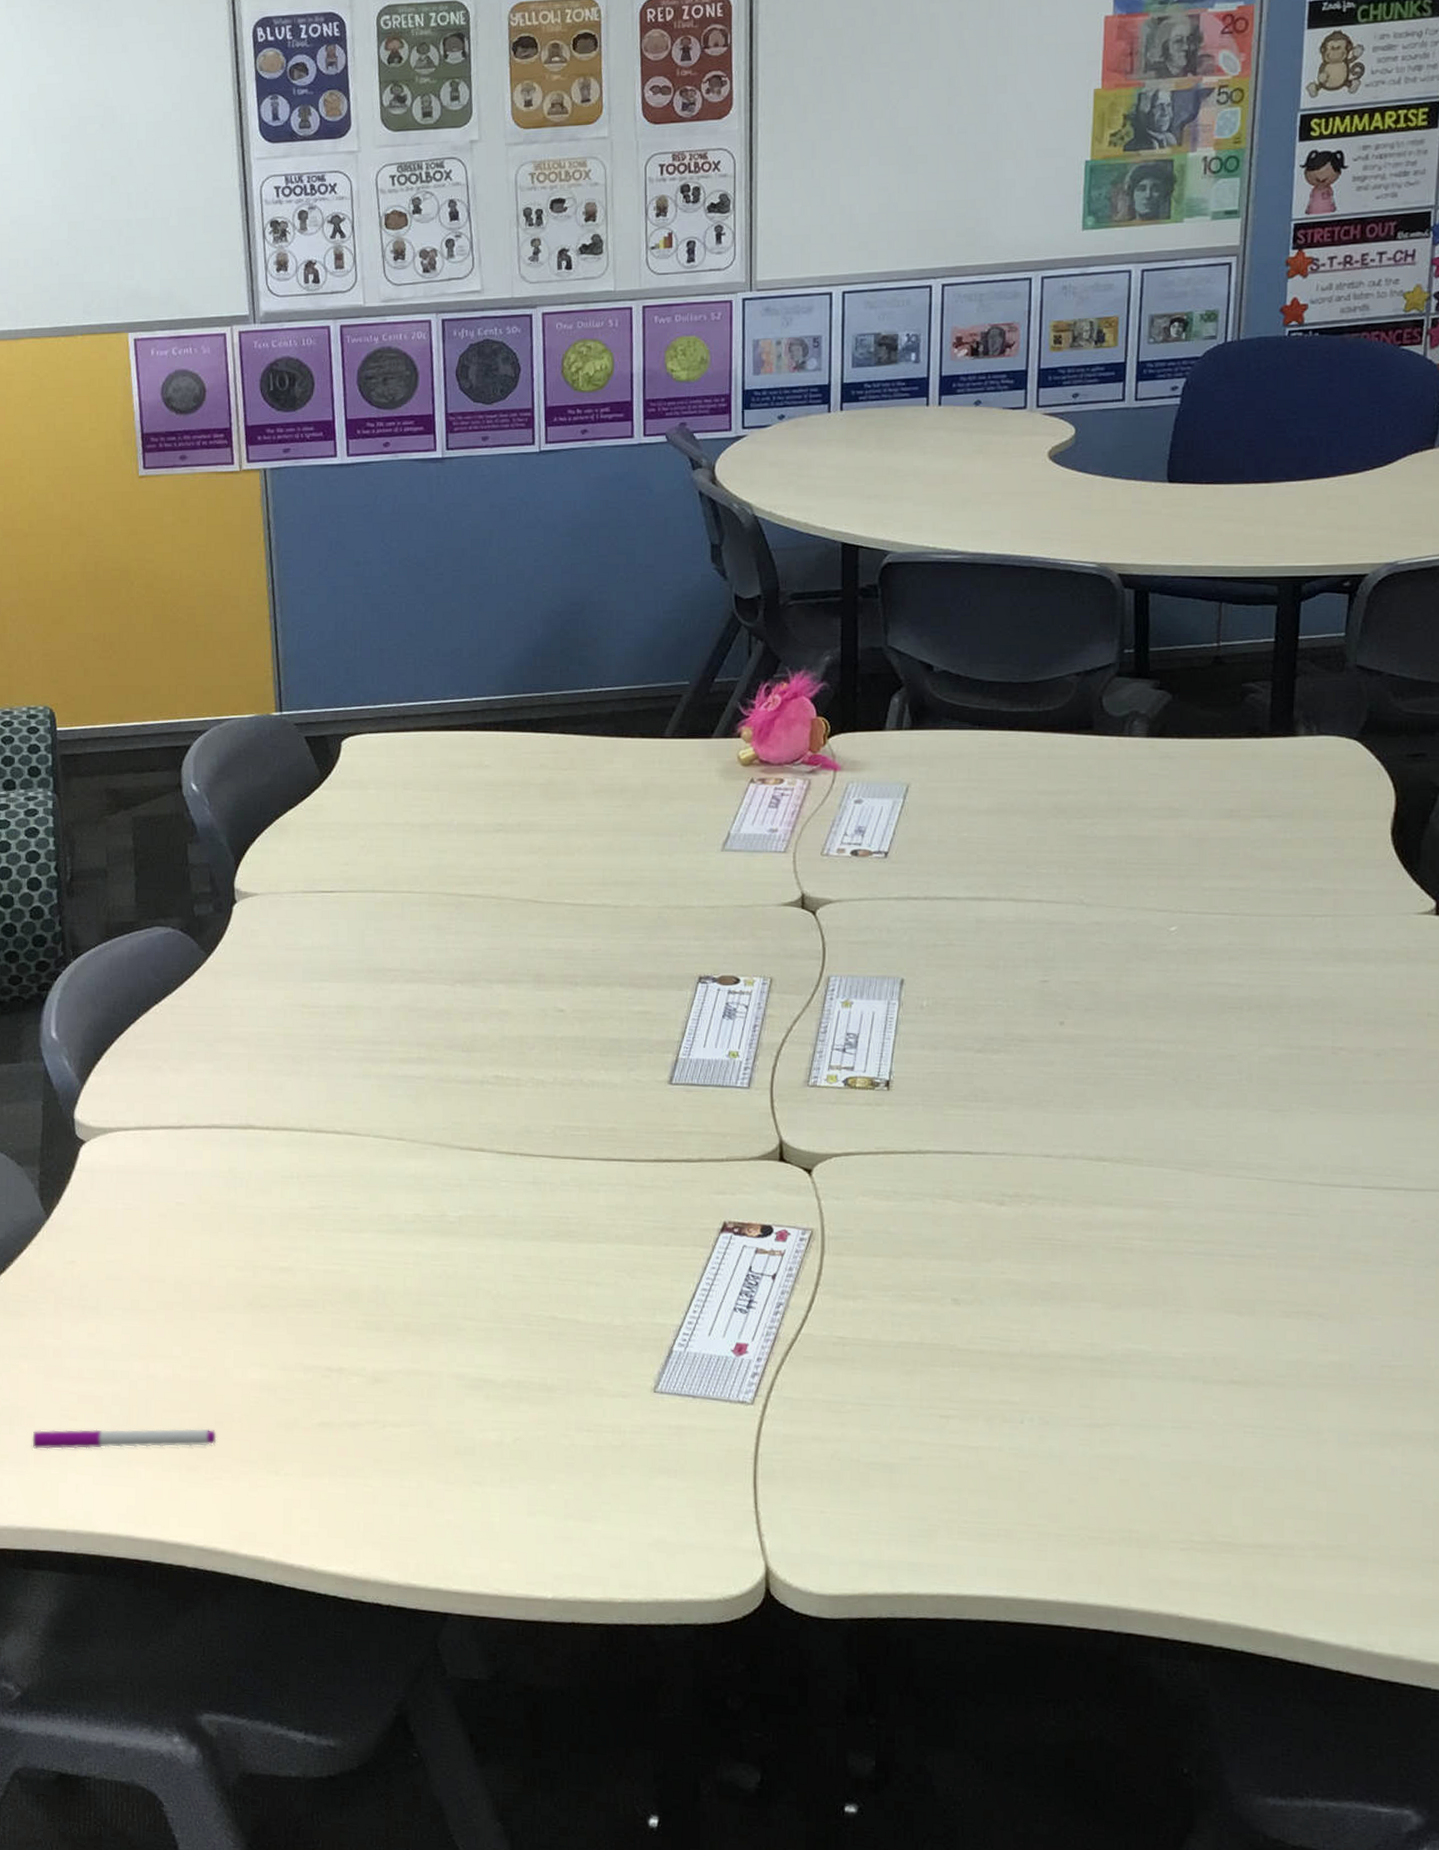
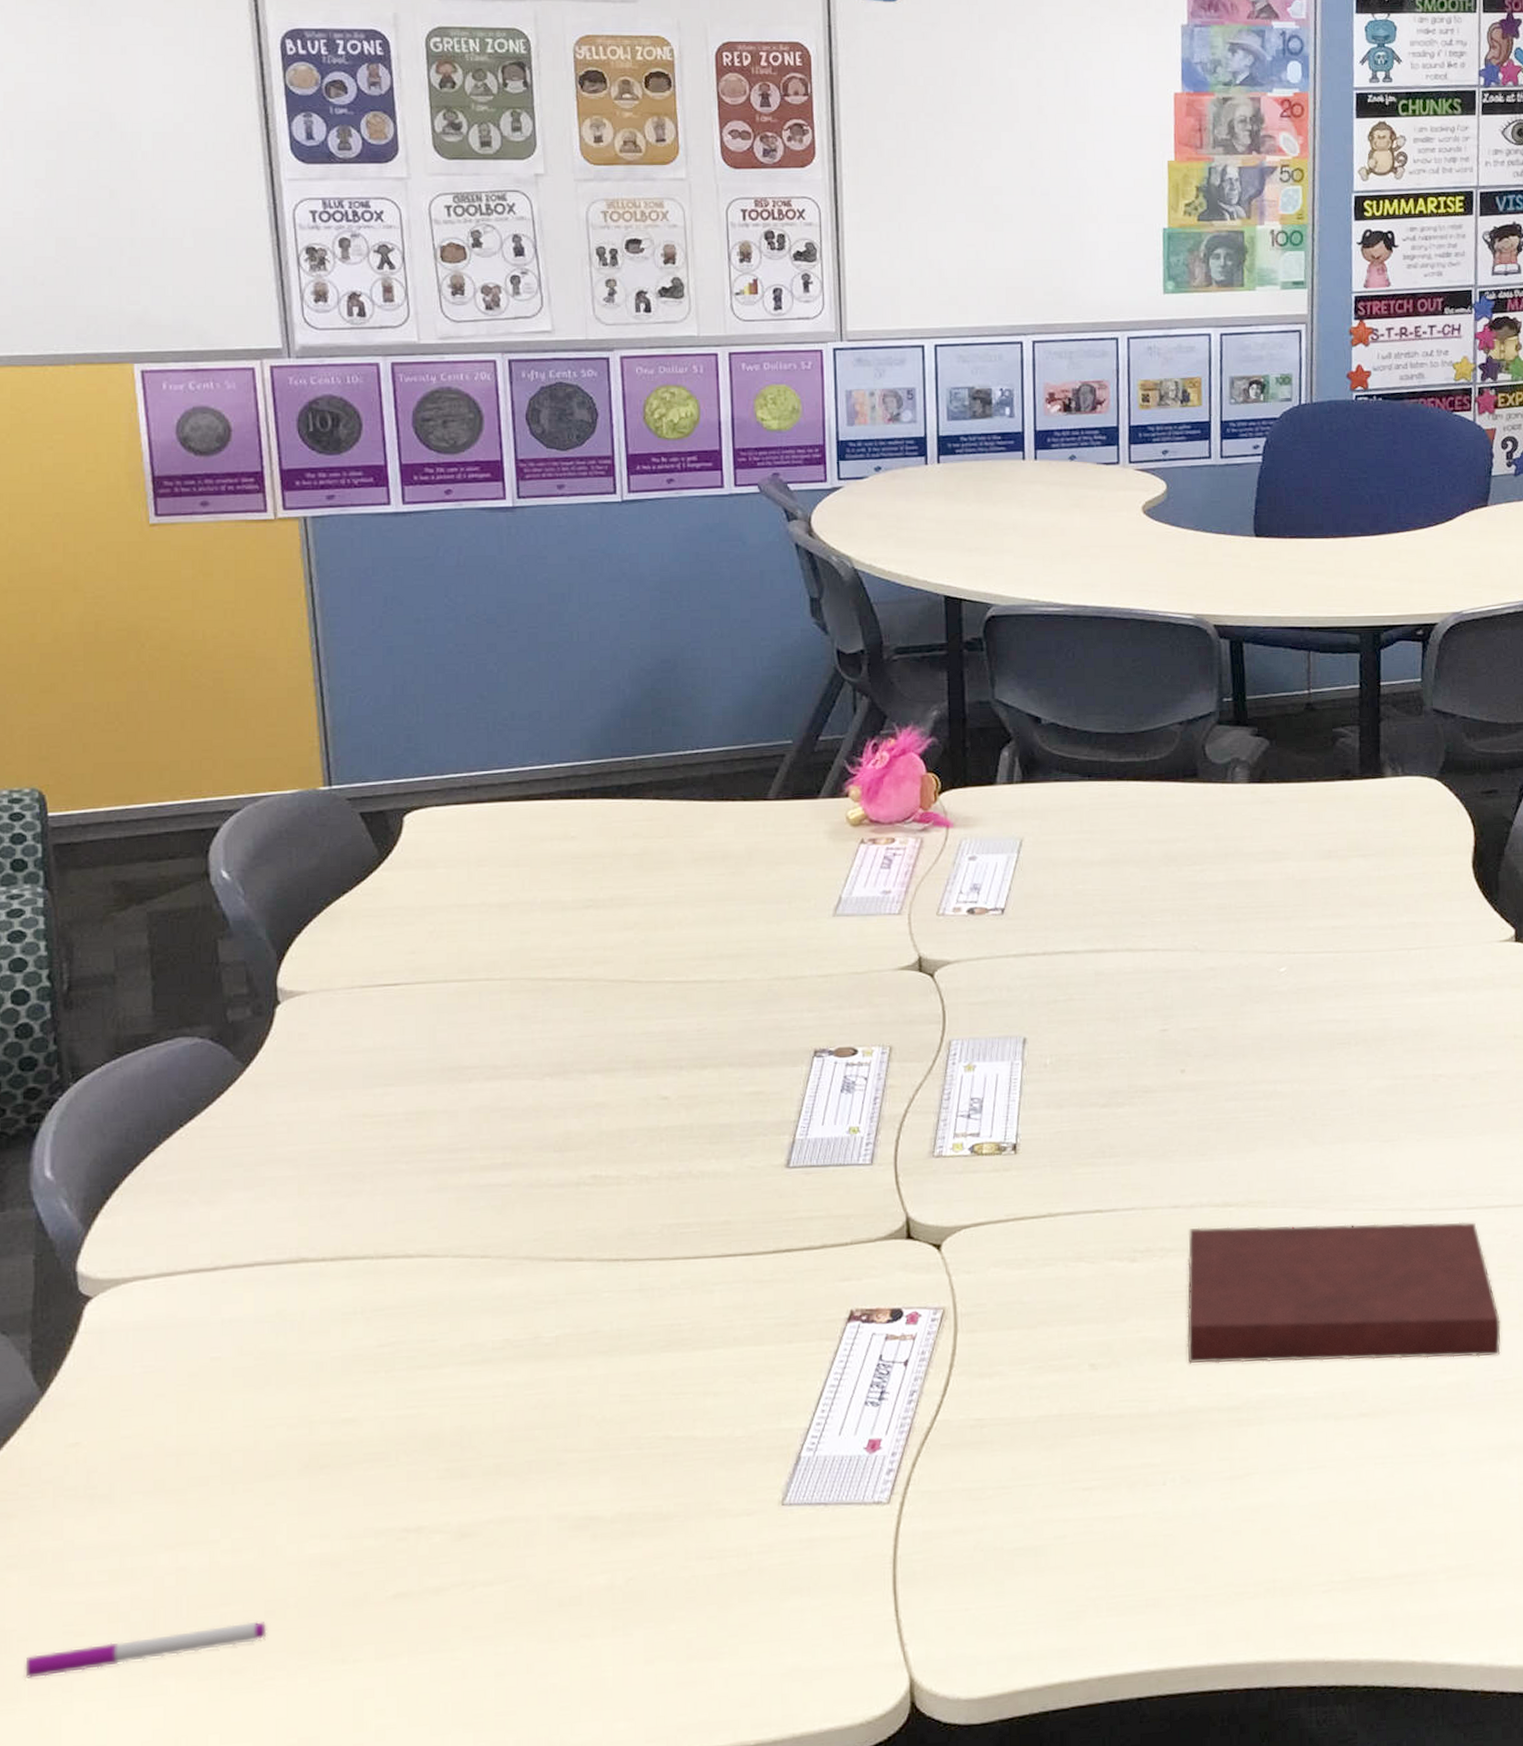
notebook: none [1052,1178,1392,1341] -> present [1187,1222,1501,1364]

